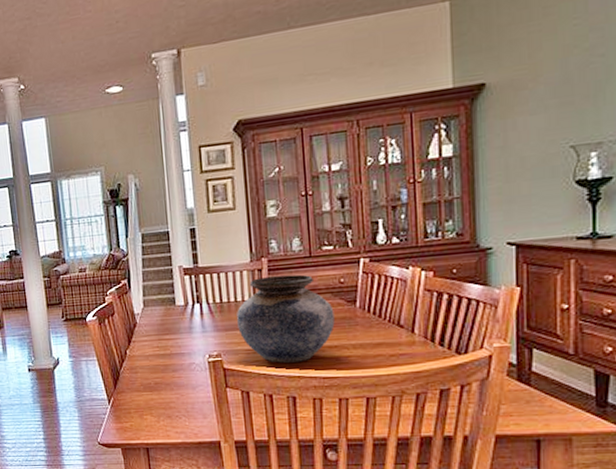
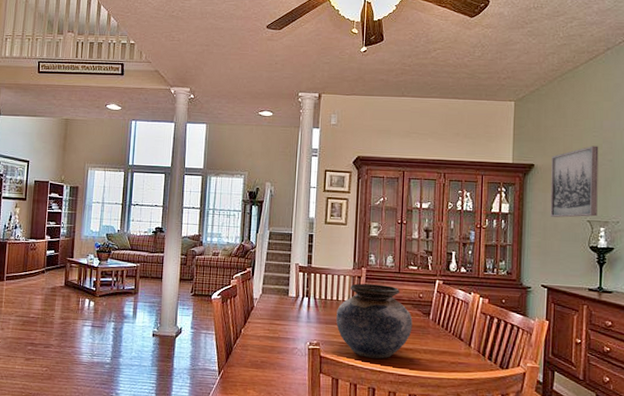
wall art: none [511,38,585,151] -> present [550,146,599,218]

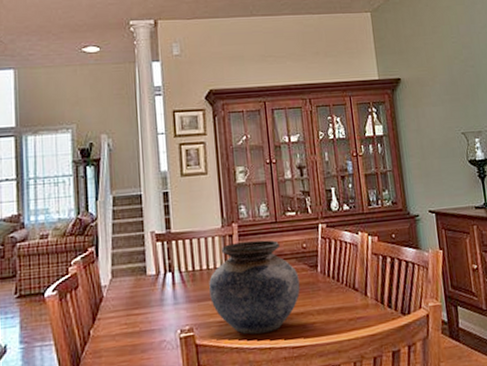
wall art: present [550,146,599,218] -> none [416,52,470,134]

